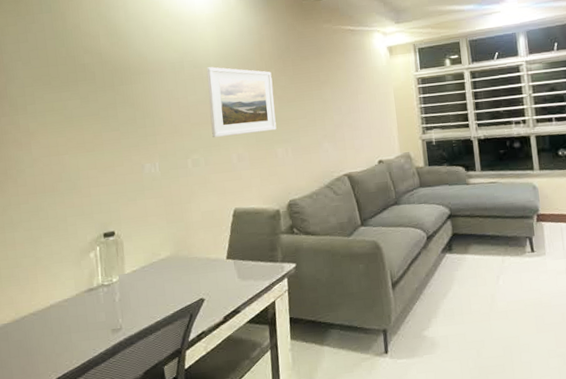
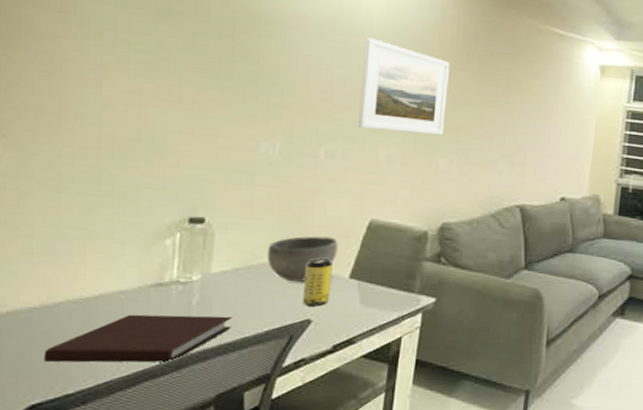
notebook: none [19,306,147,364] -> present [44,314,232,363]
bowl: none [162,228,215,270] -> present [267,236,338,282]
beverage can: none [192,246,215,288] -> present [302,258,332,307]

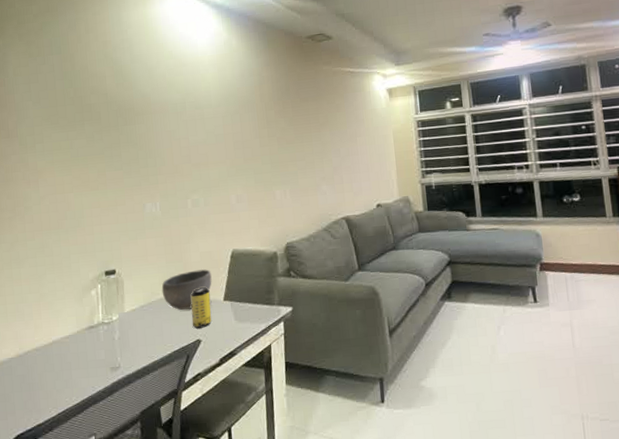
notebook: present [44,314,232,363] -> none [21,345,145,399]
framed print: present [358,37,450,135] -> none [207,108,275,179]

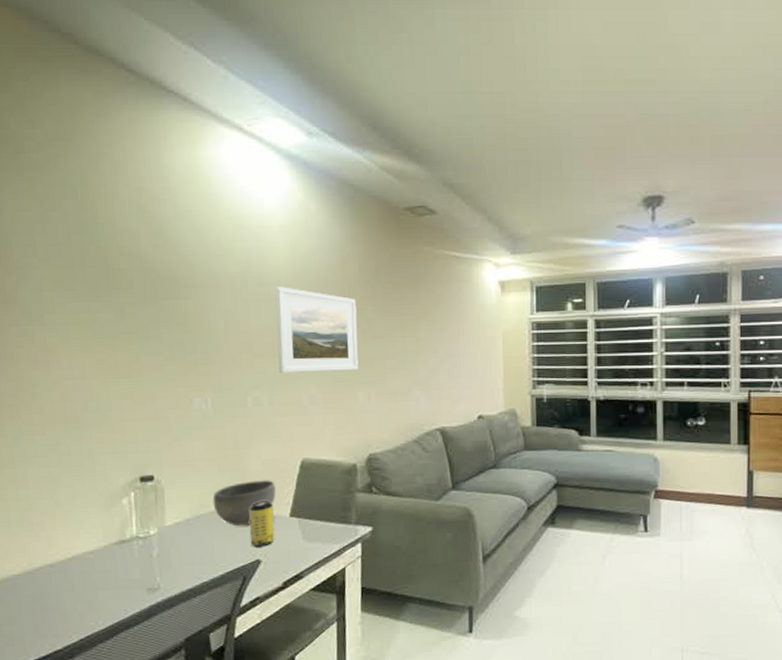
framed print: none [207,108,275,179] -> present [275,287,359,374]

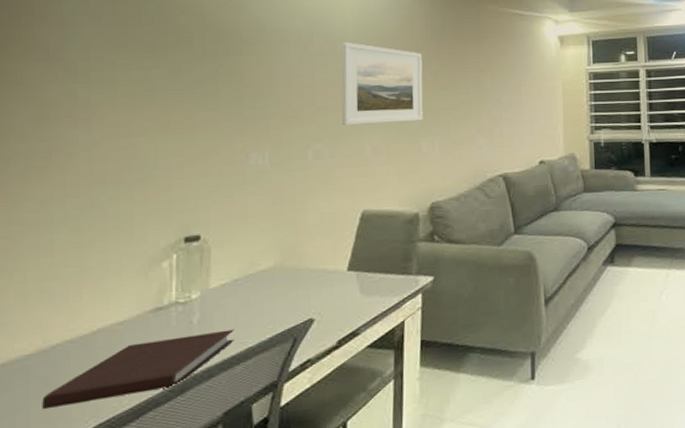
notebook: none [32,564,191,622] -> present [42,329,235,409]
bowl: present [212,480,276,525] -> none [264,233,334,284]
beverage can: present [249,501,275,547] -> none [303,255,331,306]

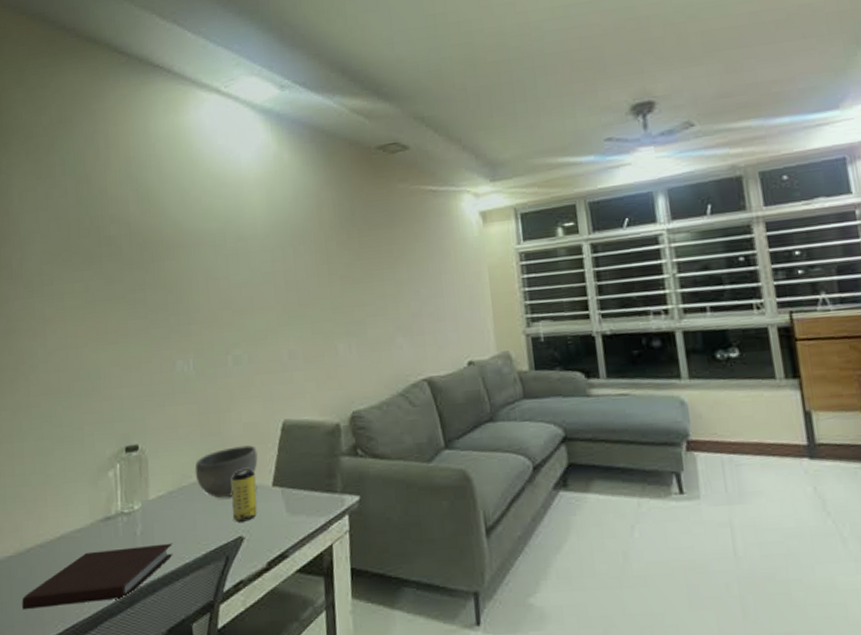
bowl: none [264,233,334,284] -> present [194,445,258,498]
beverage can: none [303,255,331,306] -> present [231,468,258,522]
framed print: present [341,42,423,126] -> none [253,239,338,329]

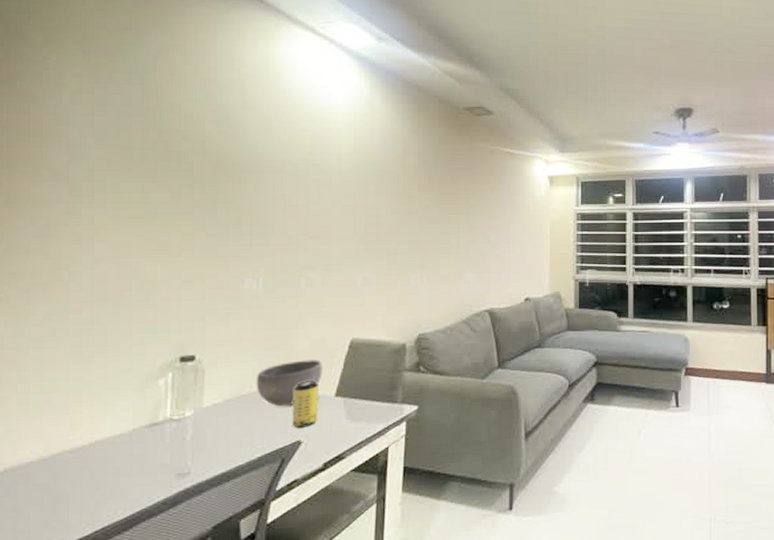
notebook: present [22,543,173,609] -> none [42,447,225,514]

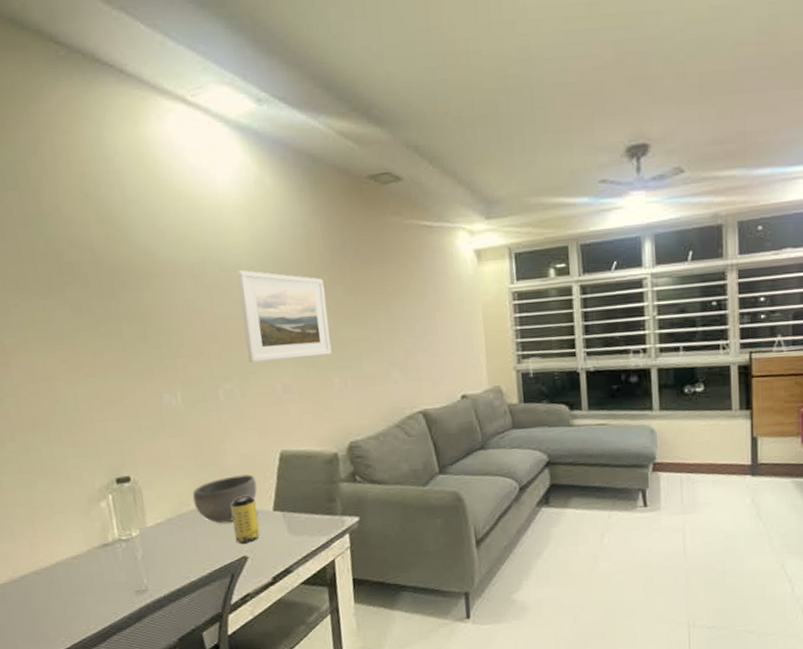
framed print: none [335,174,414,256] -> present [237,270,332,363]

